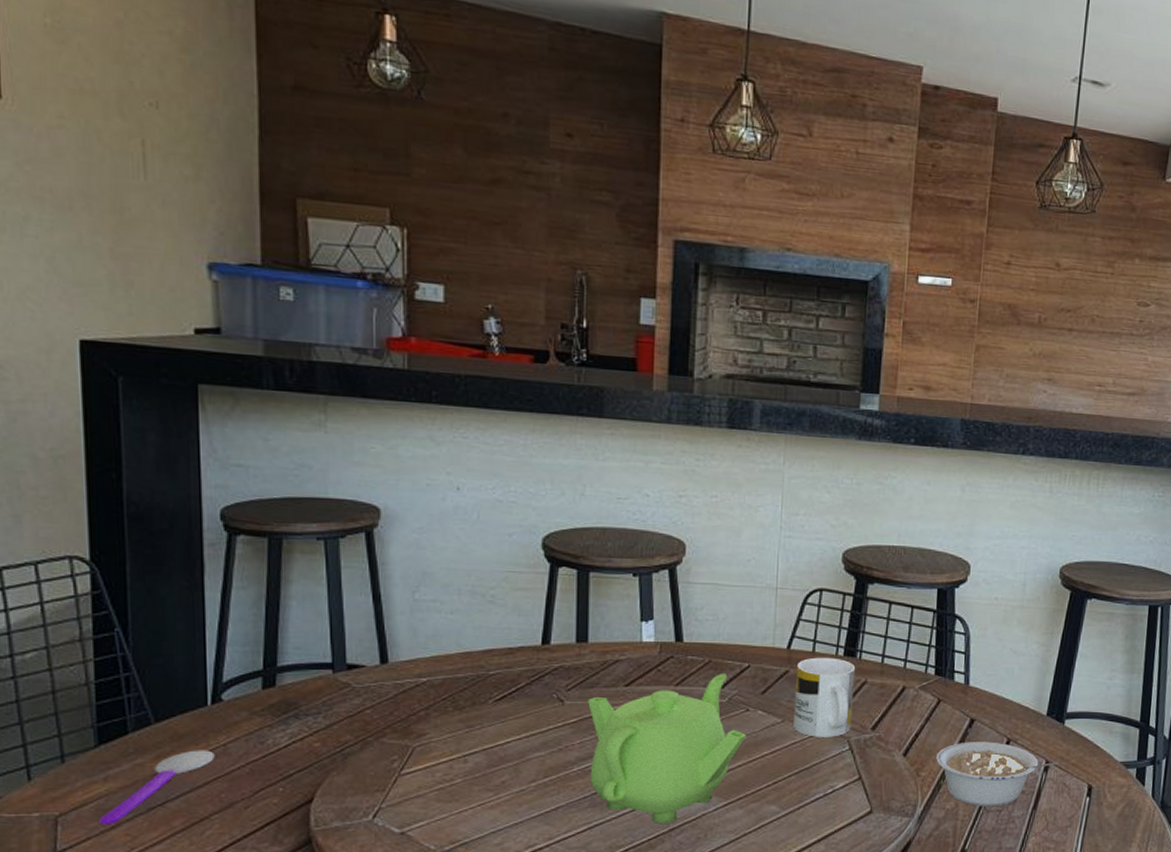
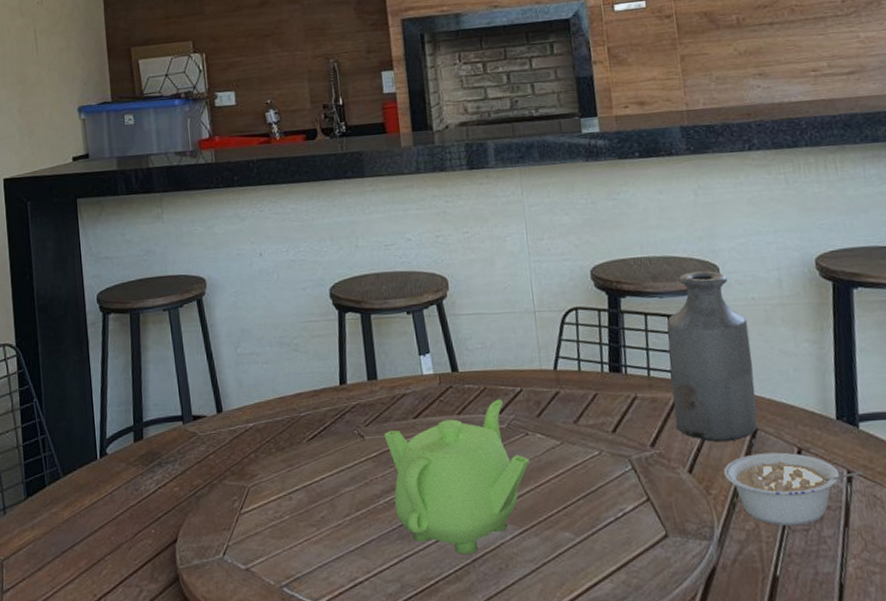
spoon: present [99,750,215,825] -> none [30,498,105,567]
mug: present [793,657,856,737] -> none [566,374,630,458]
bottle: none [899,566,986,730] -> present [667,271,758,442]

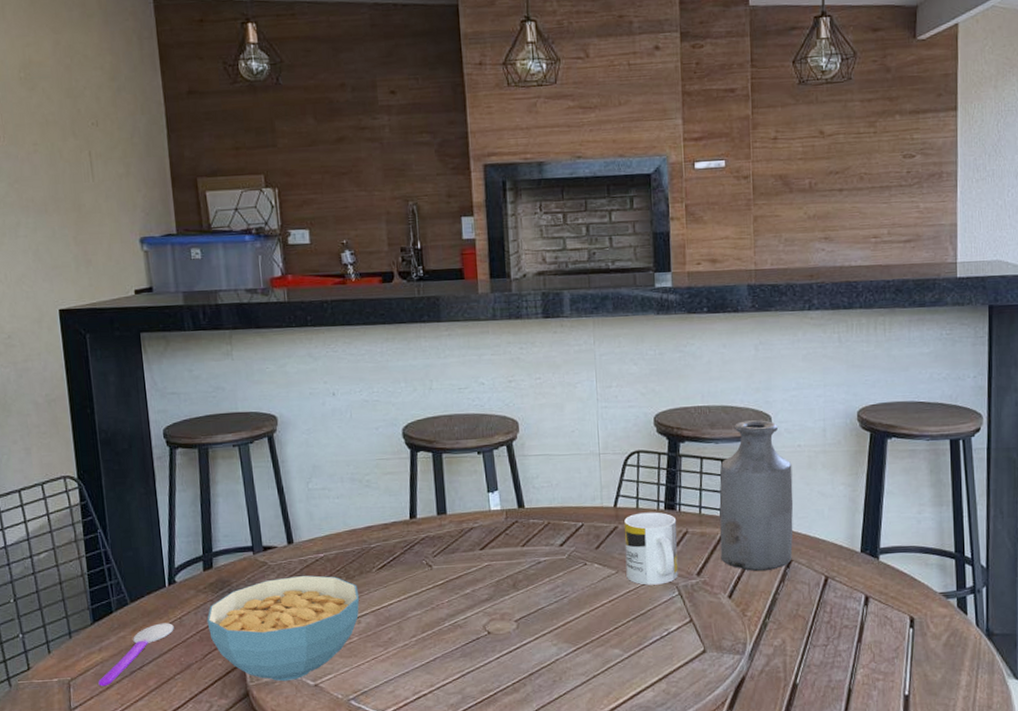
spoon: none [30,498,105,567] -> present [98,623,174,687]
cereal bowl: none [137,446,291,565] -> present [207,575,360,682]
teapot: present [384,399,530,554] -> none [451,533,587,669]
mug: none [566,374,630,458] -> present [624,512,678,585]
legume: present [723,452,863,527] -> none [759,580,878,643]

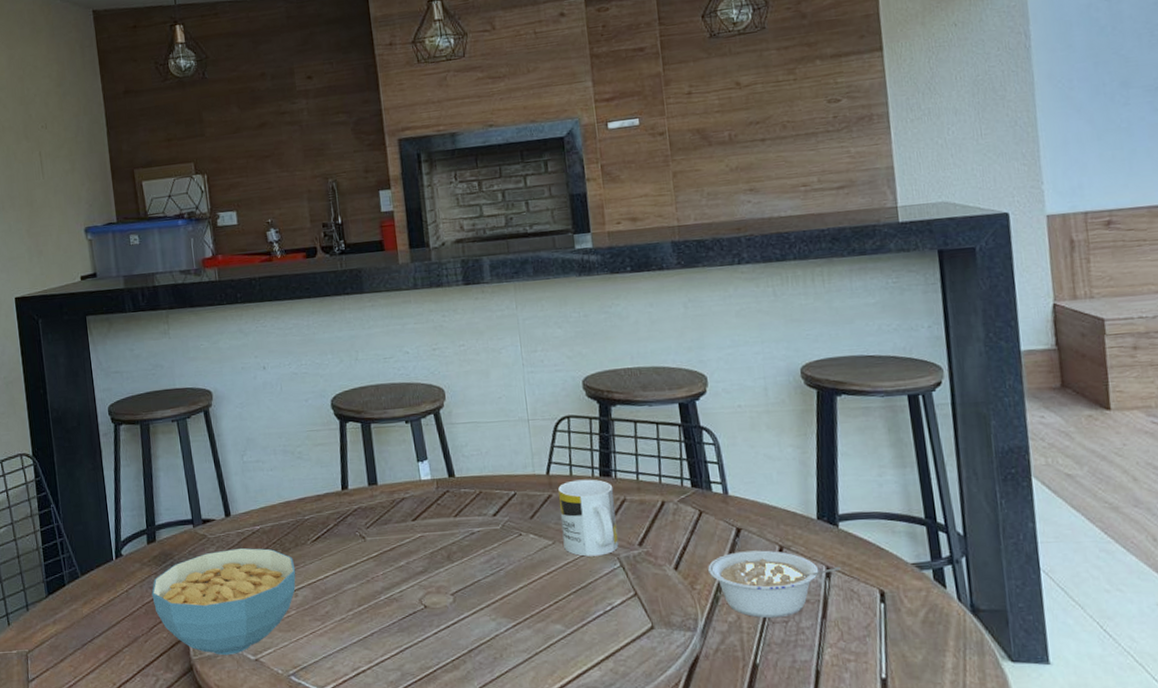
spoon: present [98,623,174,687] -> none [53,595,122,659]
bottle: present [719,420,794,572] -> none [655,380,741,541]
legume: none [759,580,878,643] -> present [708,550,841,619]

